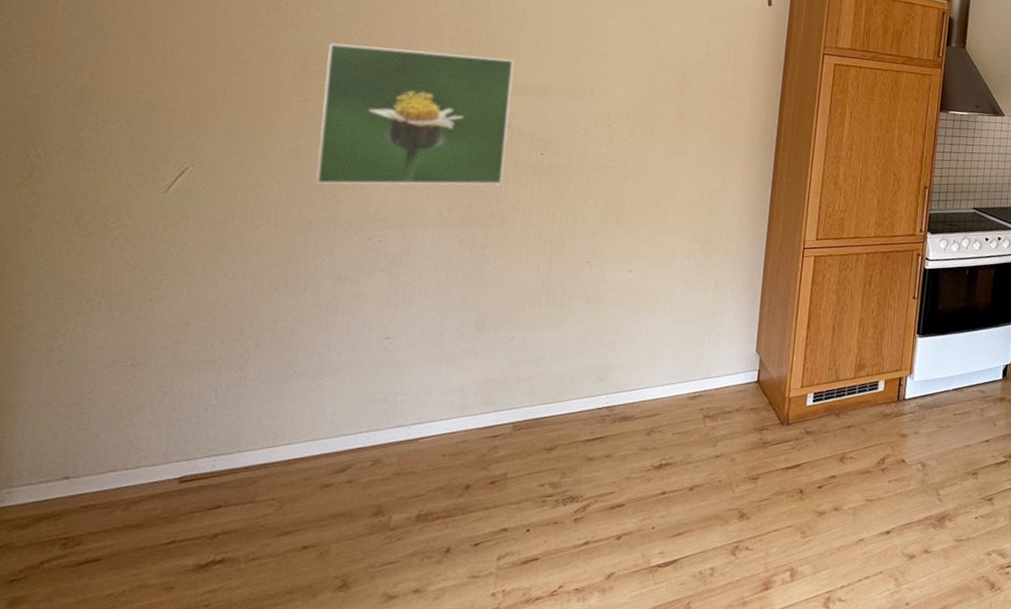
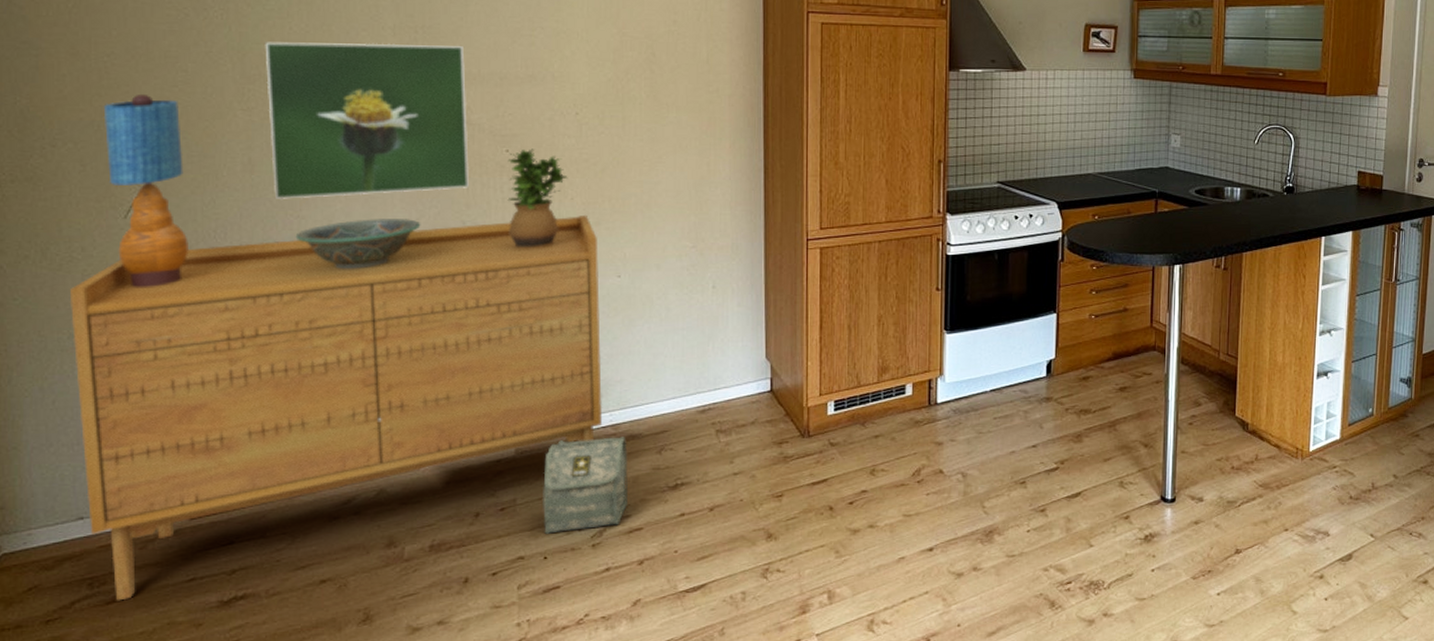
sideboard: none [74,215,615,562] -> present [69,214,603,601]
table lamp: none [152,80,237,259] -> present [103,93,189,288]
decorative bowl: none [330,207,453,252] -> present [295,219,421,270]
bag: none [530,418,619,509] -> present [543,437,629,535]
potted plant: none [533,153,595,244] -> present [507,149,568,250]

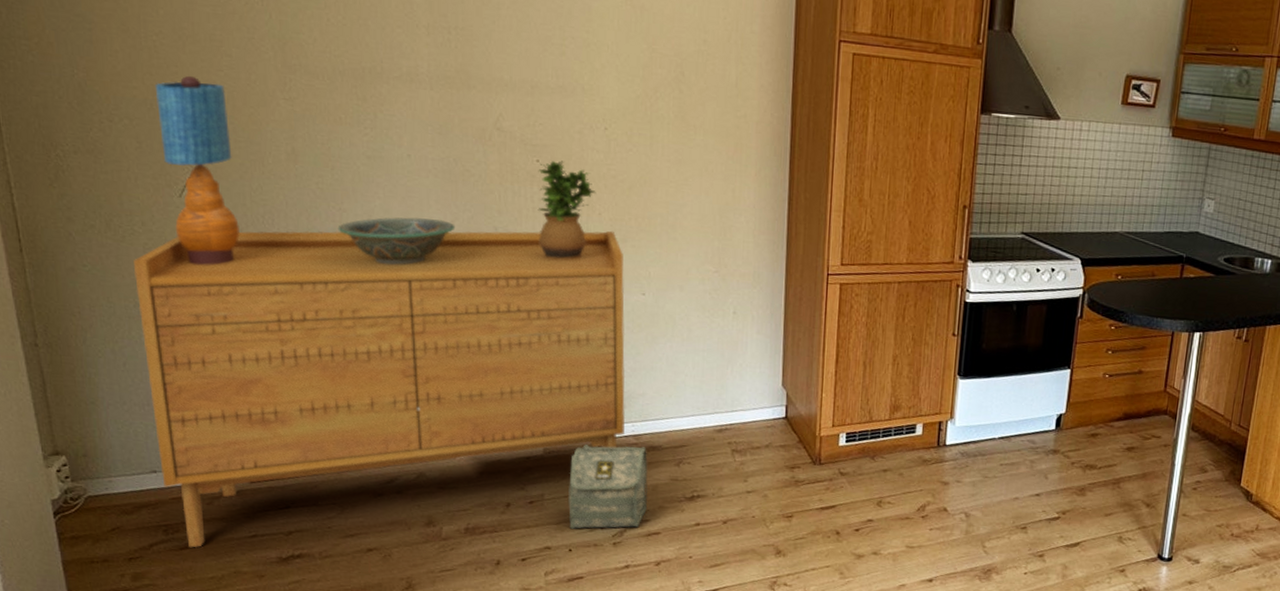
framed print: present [265,42,470,200] -> none [304,32,502,195]

